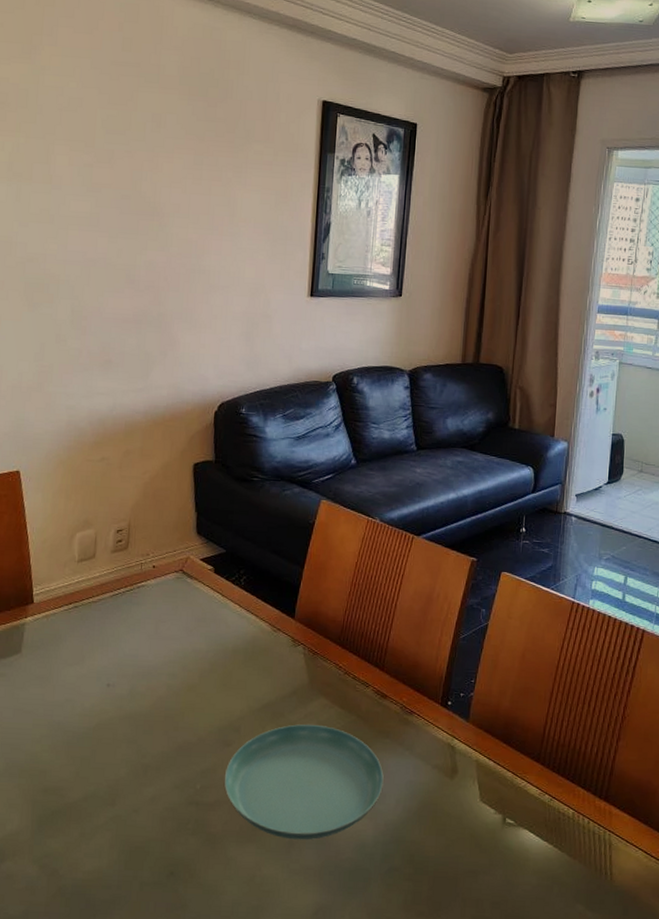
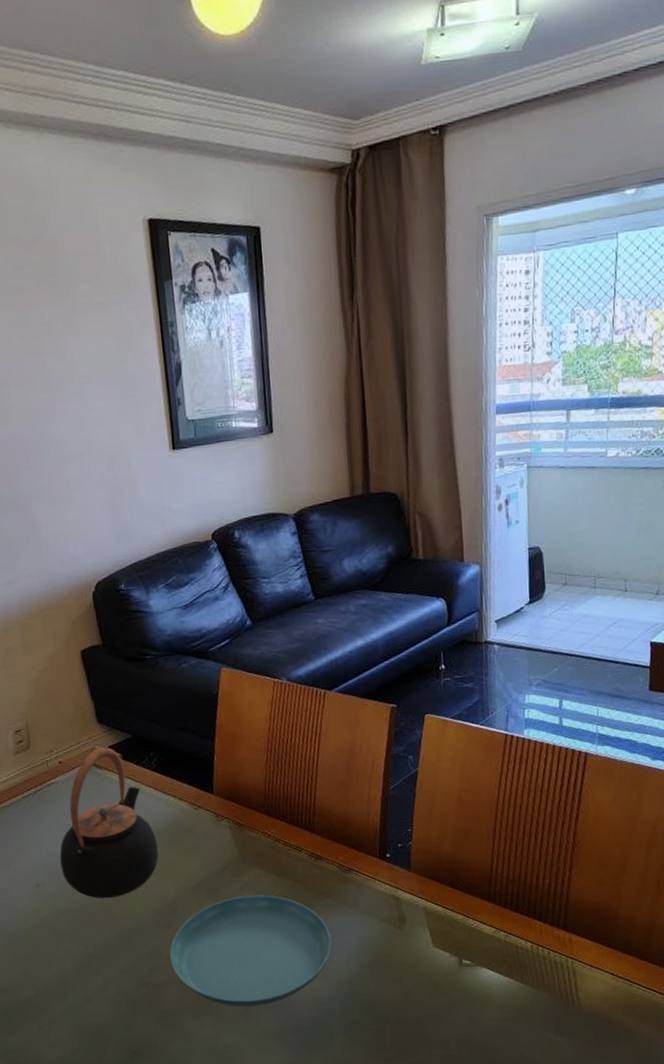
teapot: none [134,558,233,709] -> present [59,747,159,899]

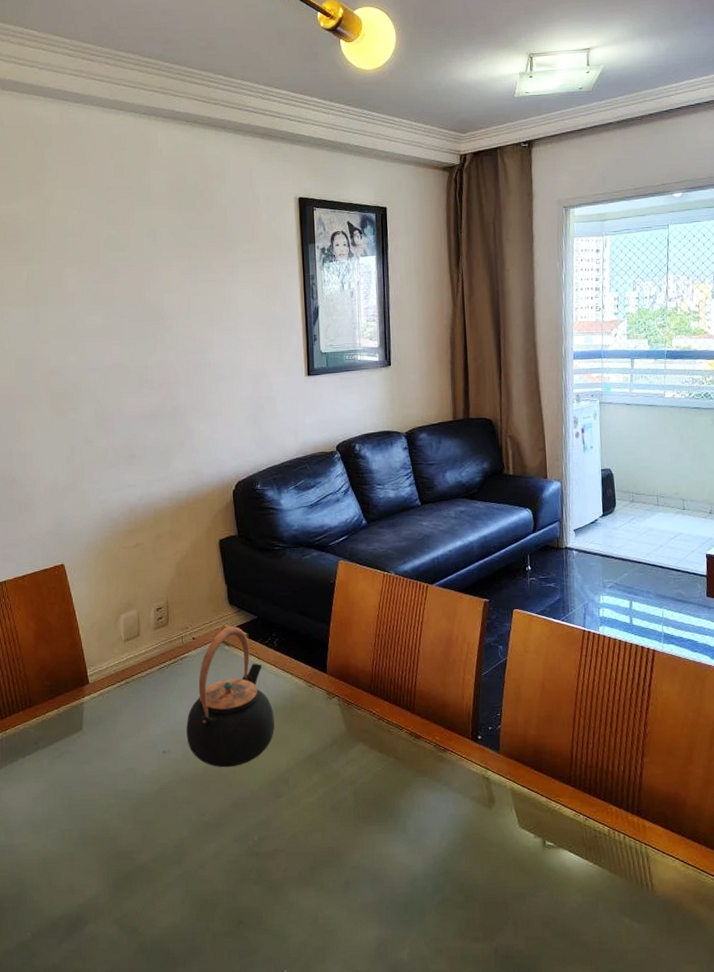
saucer: present [169,894,332,1007] -> none [279,769,427,880]

